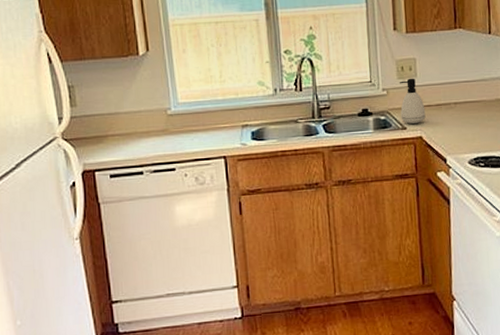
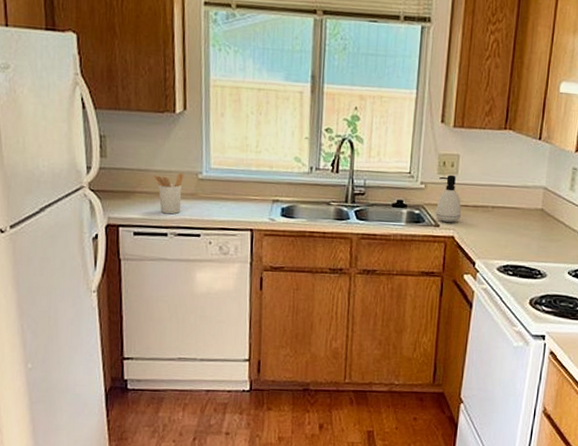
utensil holder: none [124,111,154,153] -> present [154,172,184,214]

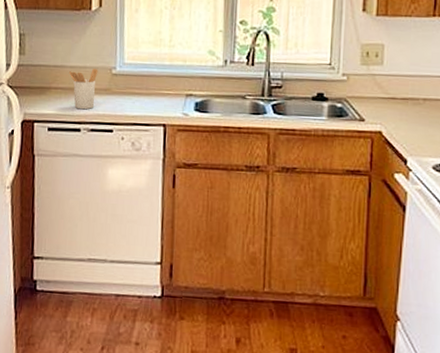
soap dispenser: present [435,174,462,222] -> none [360,65,389,116]

